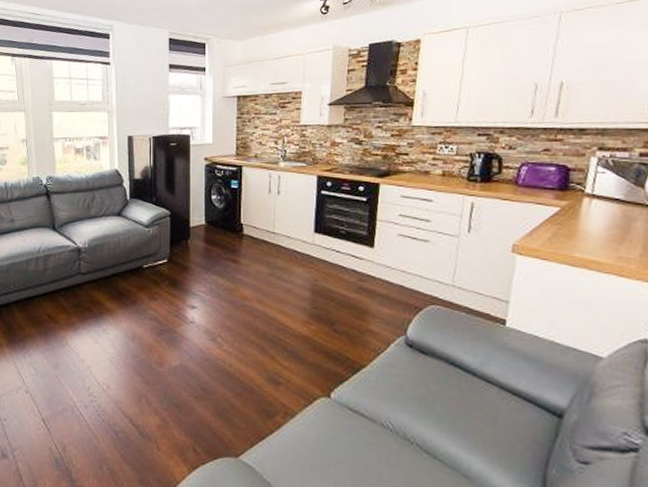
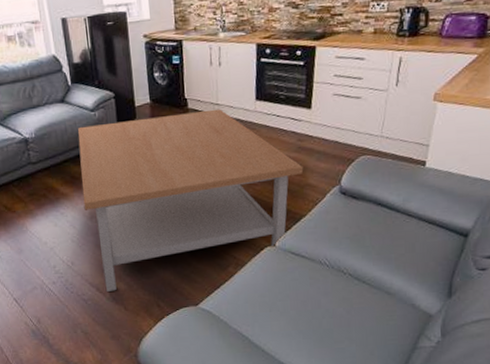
coffee table: none [127,237,365,426] -> present [78,109,304,292]

